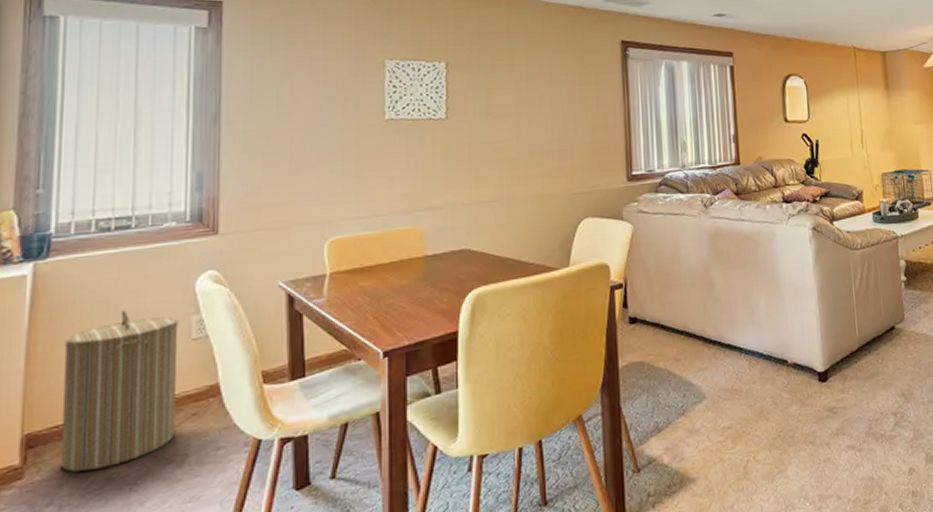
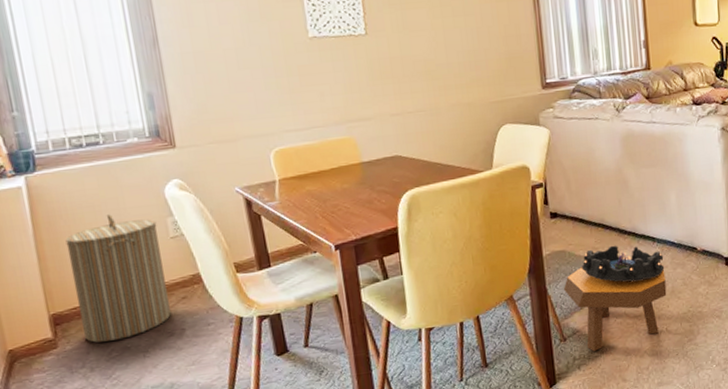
footstool: none [639,369,755,486] -> present [563,256,667,351]
decorative bowl: none [661,356,753,400] -> present [581,245,665,282]

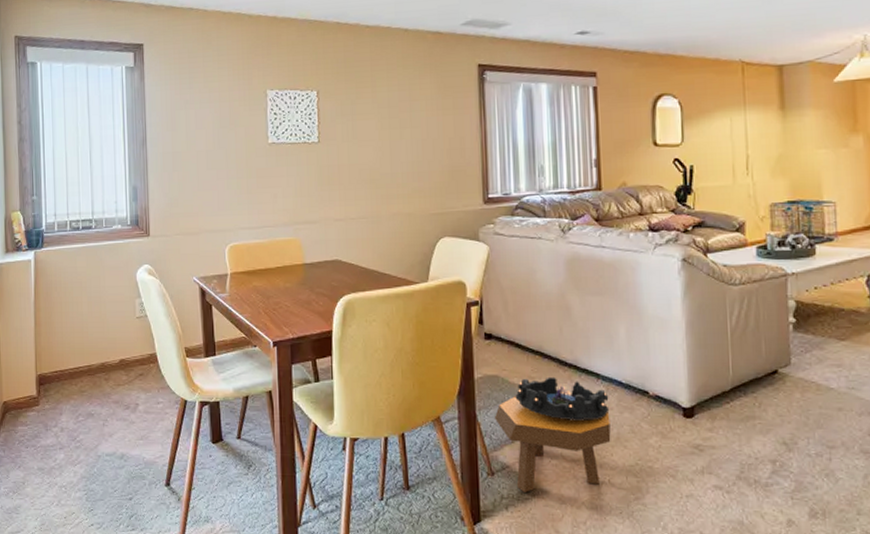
laundry hamper: present [65,213,171,343] -> none [57,290,129,407]

